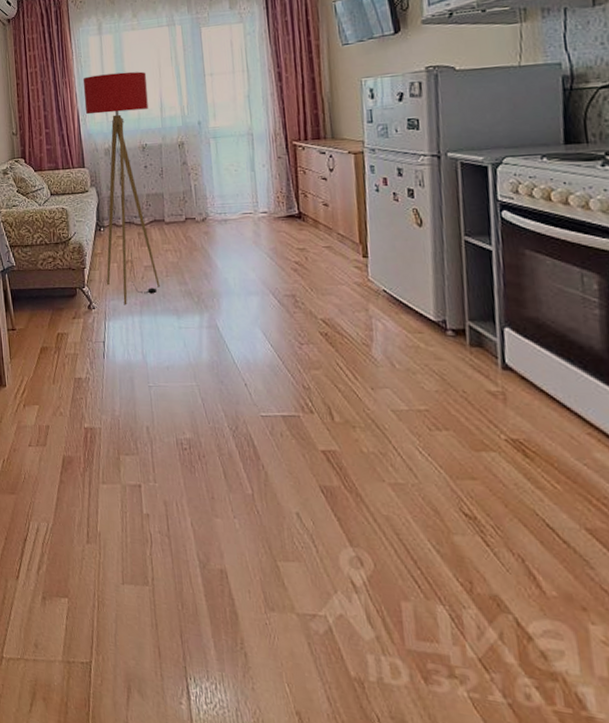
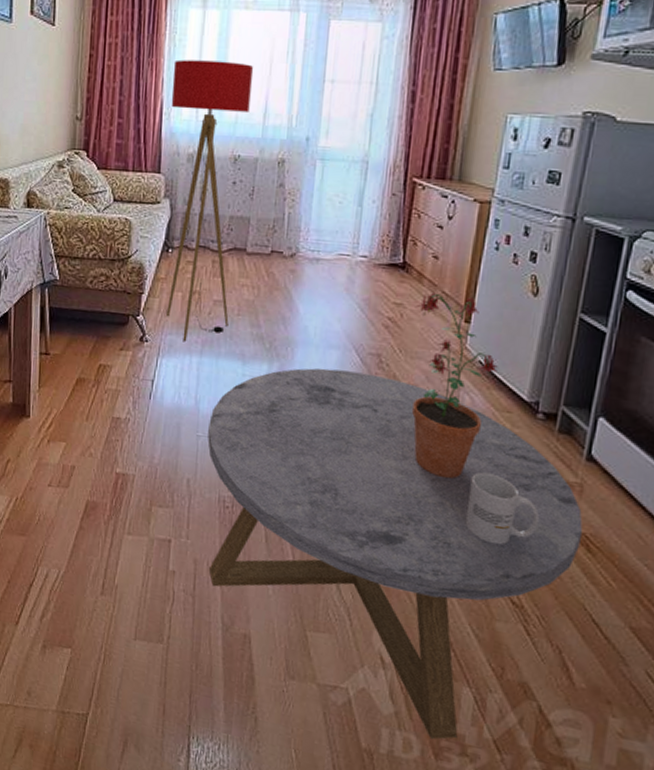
coffee table: none [157,313,517,663] -> present [207,368,583,740]
potted plant: none [316,235,402,401] -> present [412,292,498,479]
mug: none [399,391,473,459] -> present [465,472,540,545]

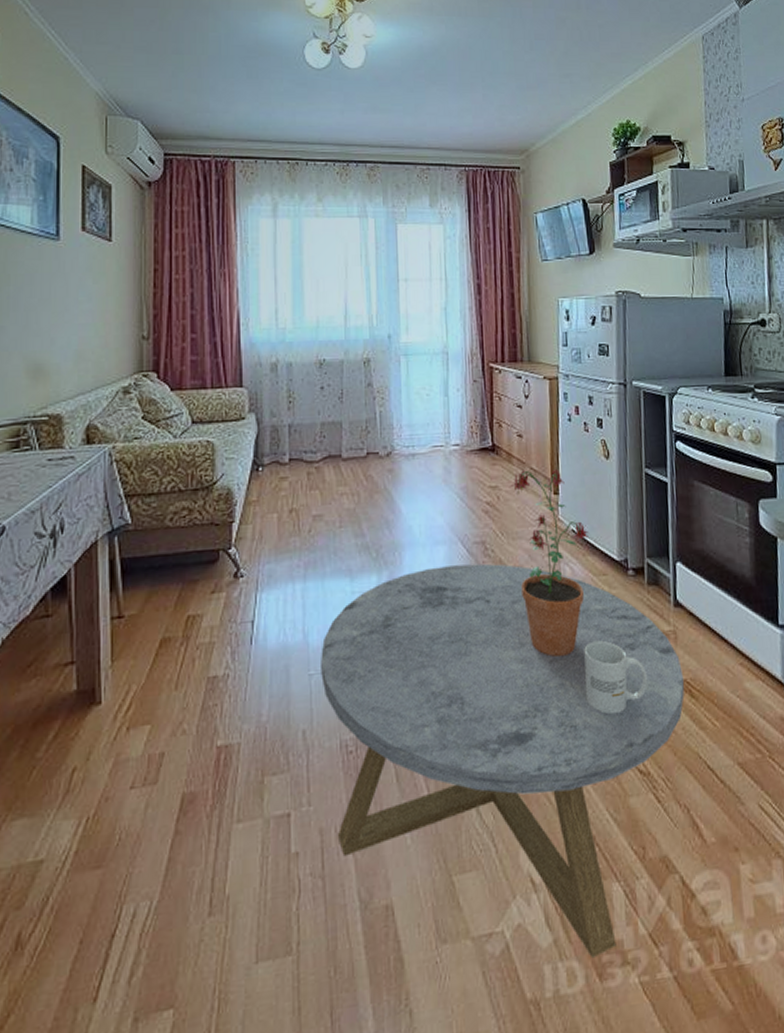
floor lamp: present [165,59,253,341] -> none [247,267,331,568]

